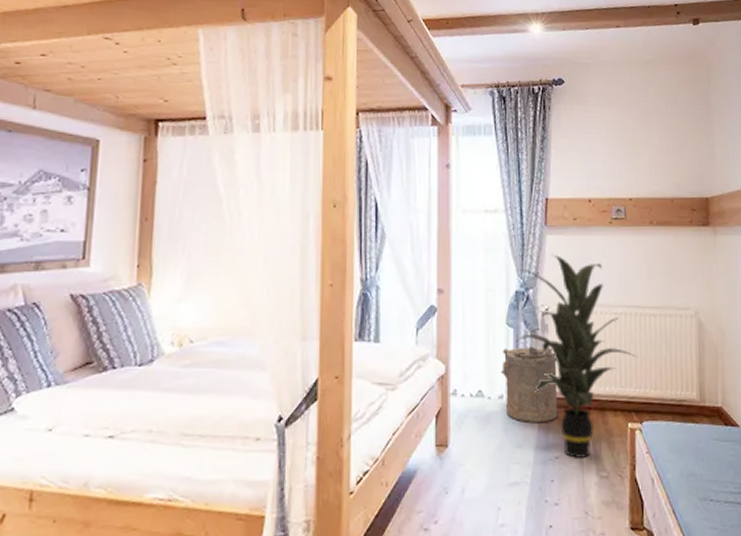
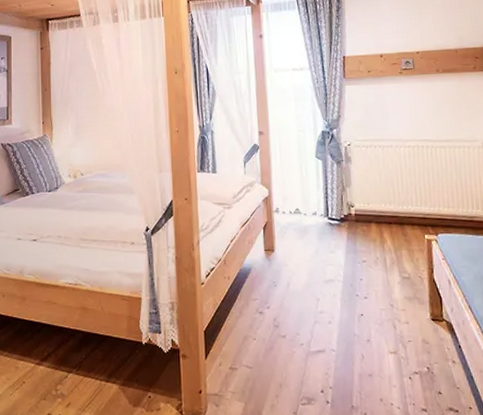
laundry hamper: present [501,347,558,422] -> none [314,174,363,233]
indoor plant: present [515,255,638,458] -> none [324,101,431,262]

